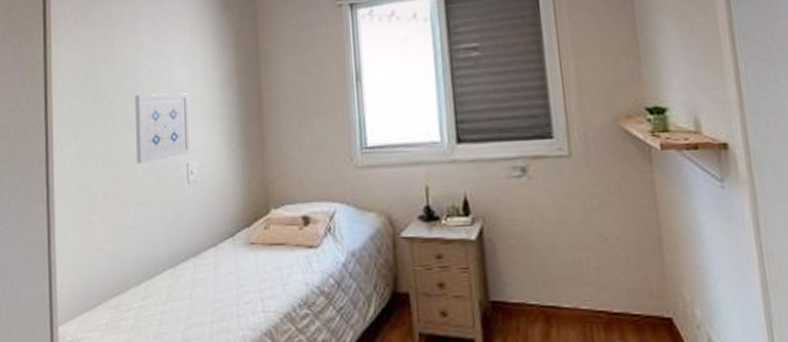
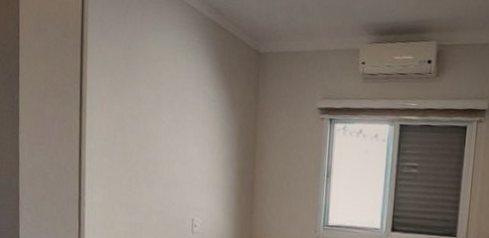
wall art: present [134,93,191,165] -> none [152,162,198,215]

